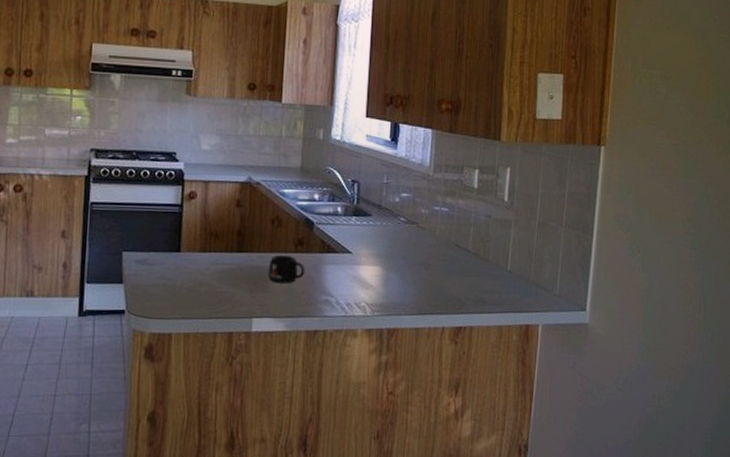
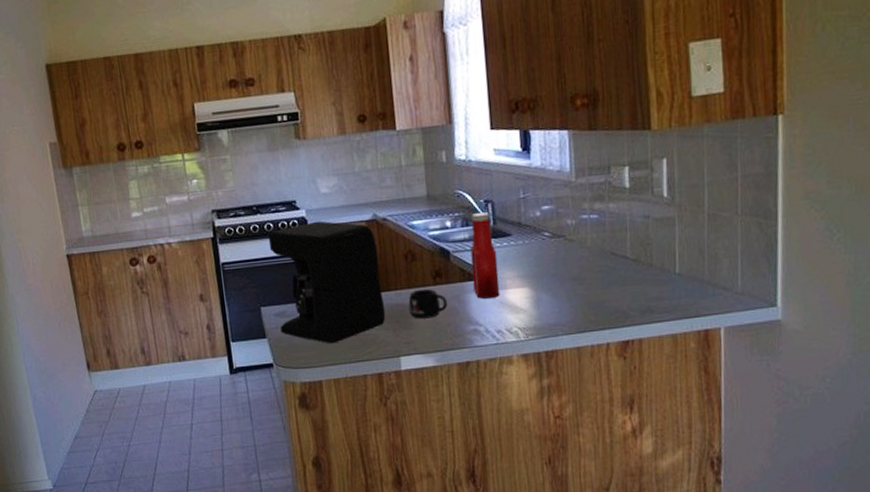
coffee maker: none [139,175,247,297] -> present [268,221,386,344]
ketchup bottle: none [331,191,356,272] -> present [470,212,500,299]

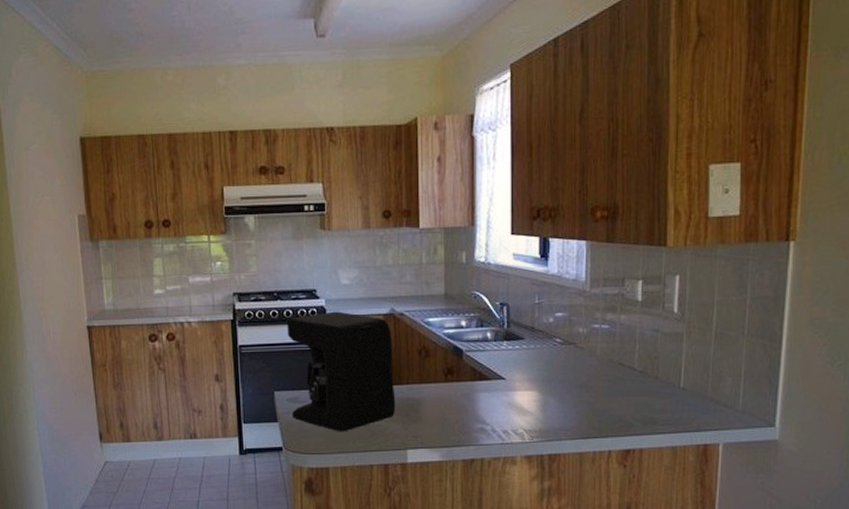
mug: present [408,288,448,319] -> none [419,385,457,414]
ketchup bottle: present [470,212,500,299] -> none [483,315,509,399]

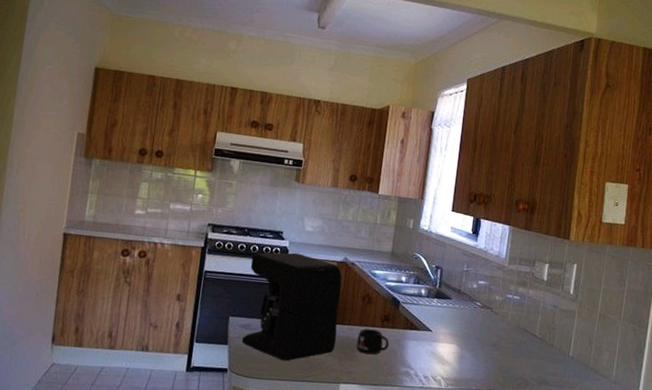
mug: none [419,385,457,414] -> present [356,328,390,355]

